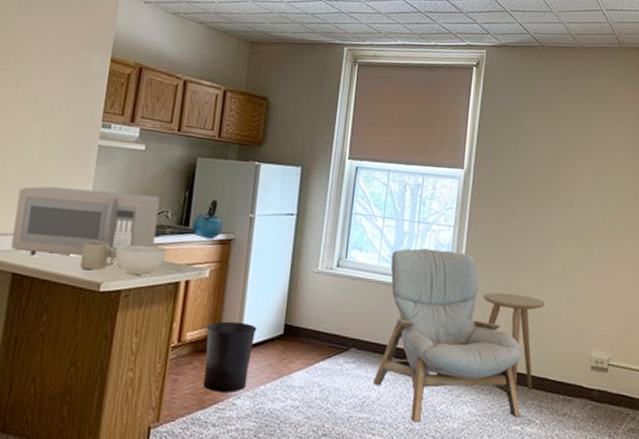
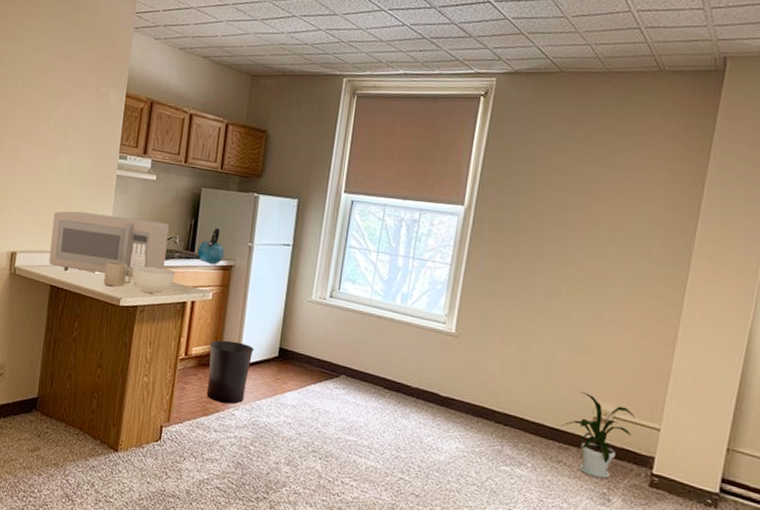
armchair: present [373,248,521,422] -> none [361,284,516,458]
side table: present [471,292,545,391] -> none [460,333,546,435]
house plant: none [563,341,626,426] -> present [560,390,635,479]

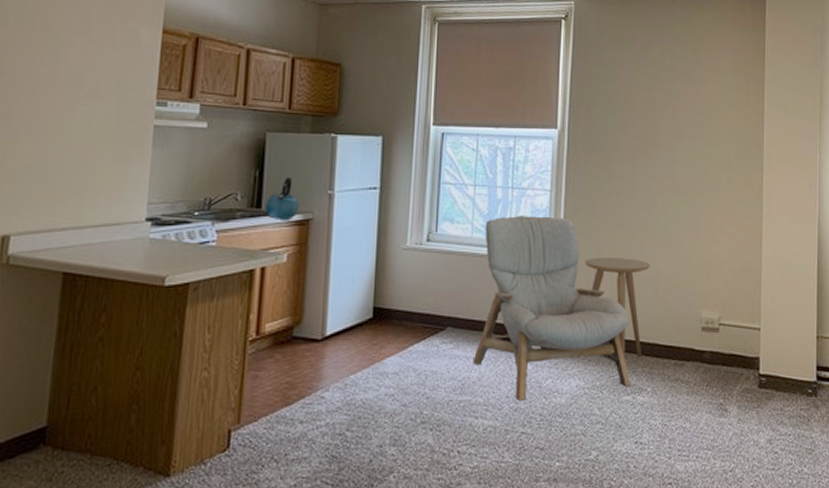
microwave: present [49,211,169,278] -> none [60,174,227,253]
mug: present [104,260,132,288] -> none [141,230,180,264]
bowl: present [131,266,175,295] -> none [179,232,238,265]
waste bin: present [206,340,254,404] -> none [286,308,343,386]
armchair: none [361,284,516,458] -> present [472,216,631,401]
side table: none [460,333,546,435] -> present [577,257,650,359]
house plant: present [560,390,635,479] -> none [673,302,738,389]

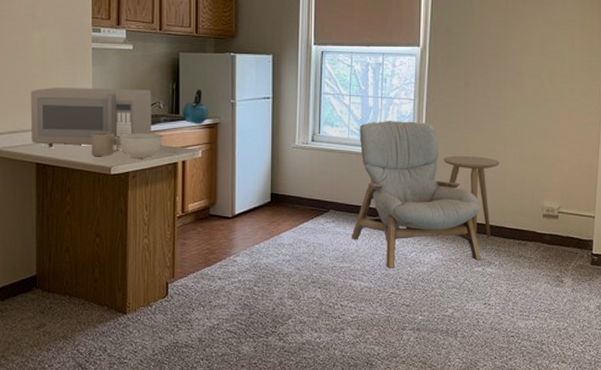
microwave: none [60,174,227,253] -> present [30,88,152,148]
mug: none [141,230,180,264] -> present [92,131,119,157]
bowl: none [179,232,238,265] -> present [119,133,163,159]

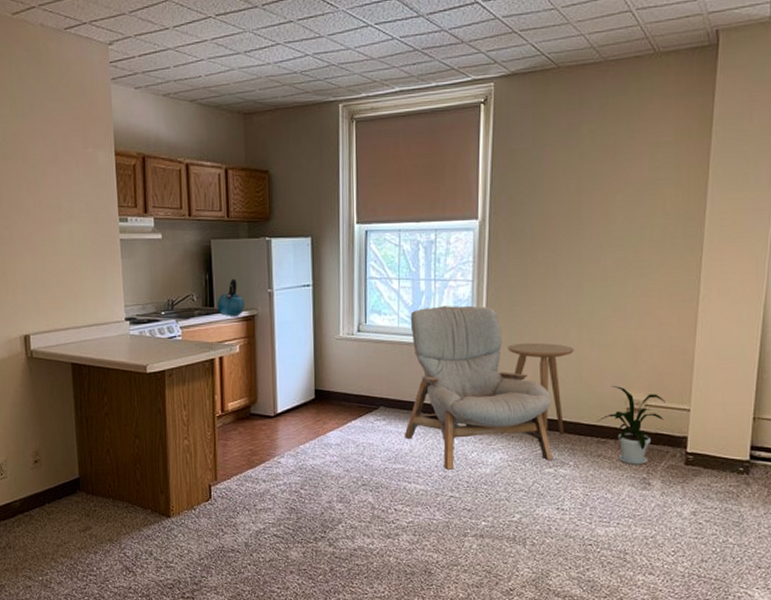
microwave: present [30,88,152,148] -> none [61,281,186,347]
mug: present [92,131,119,157] -> none [125,328,154,355]
bowl: present [119,133,163,159] -> none [153,328,198,356]
house plant: none [518,194,575,264] -> present [596,385,666,465]

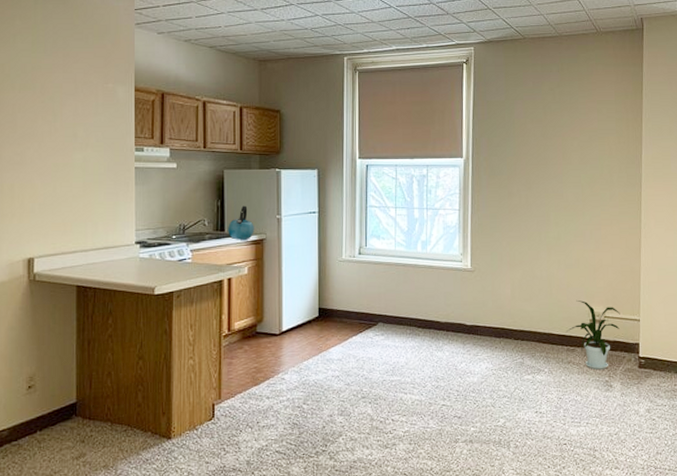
armchair: present [404,305,554,470] -> none [400,231,531,380]
side table: present [501,342,574,436] -> none [486,263,545,346]

